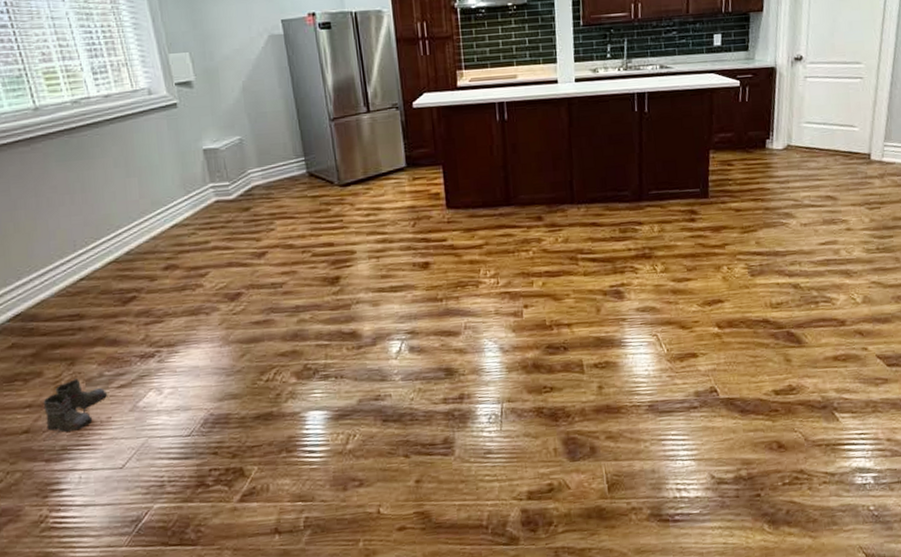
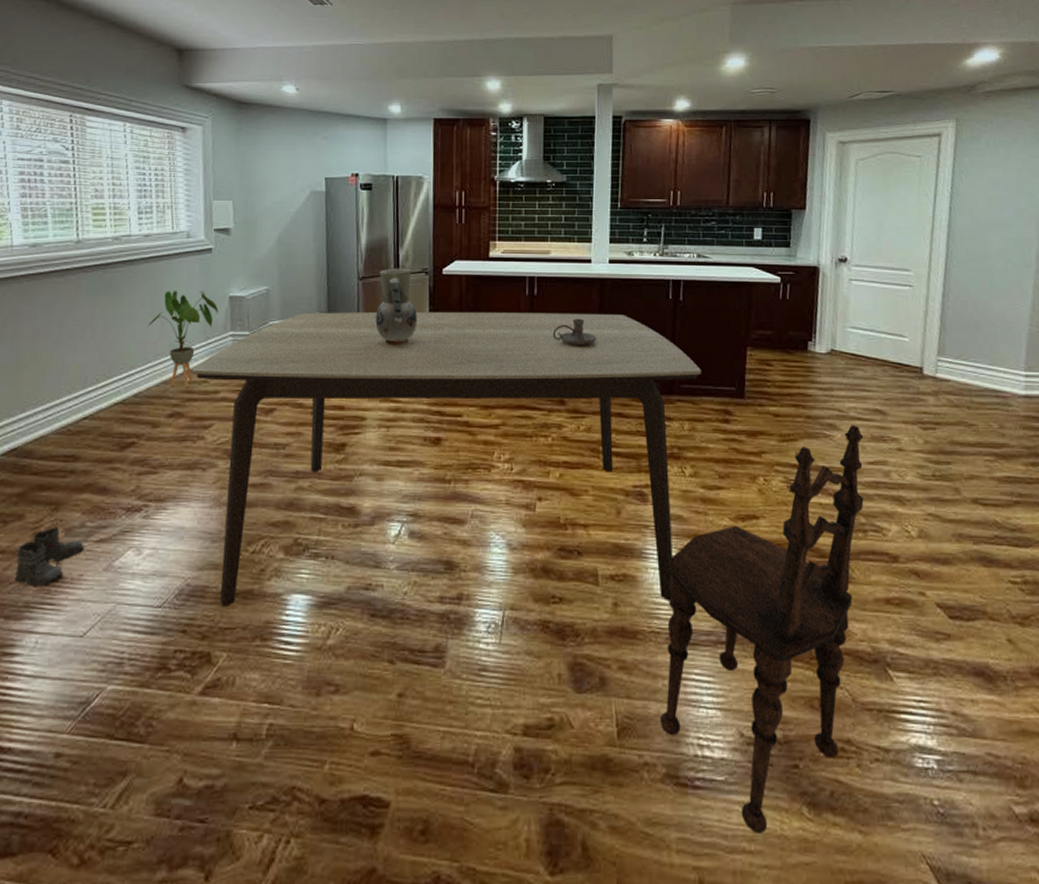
house plant: none [126,146,195,241] -> present [148,291,219,388]
dining table: none [178,131,668,429] -> present [191,311,701,606]
vase: none [350,105,394,182] -> present [375,268,417,346]
candle holder: none [525,138,569,165] -> present [552,319,597,346]
dining chair: none [643,211,817,548] -> present [659,425,864,833]

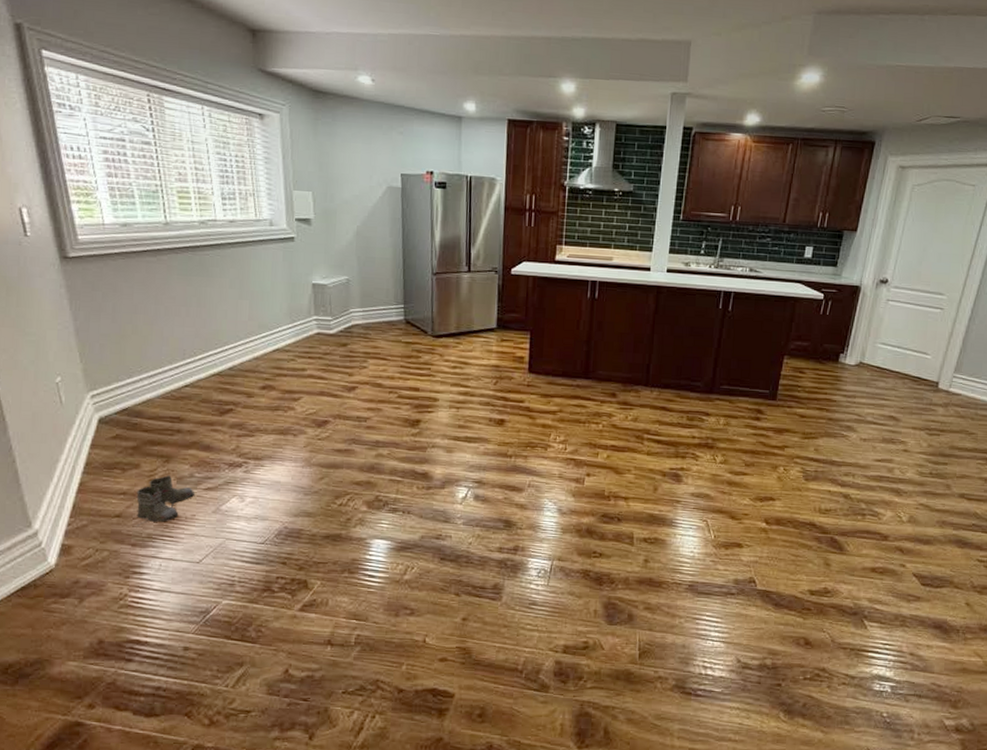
house plant: present [148,291,219,388] -> none [238,275,303,365]
dining table: present [191,311,701,606] -> none [280,302,741,561]
vase: present [375,268,417,346] -> none [448,265,486,337]
candle holder: present [552,319,597,346] -> none [609,322,650,347]
dining chair: present [659,425,864,833] -> none [674,428,876,729]

